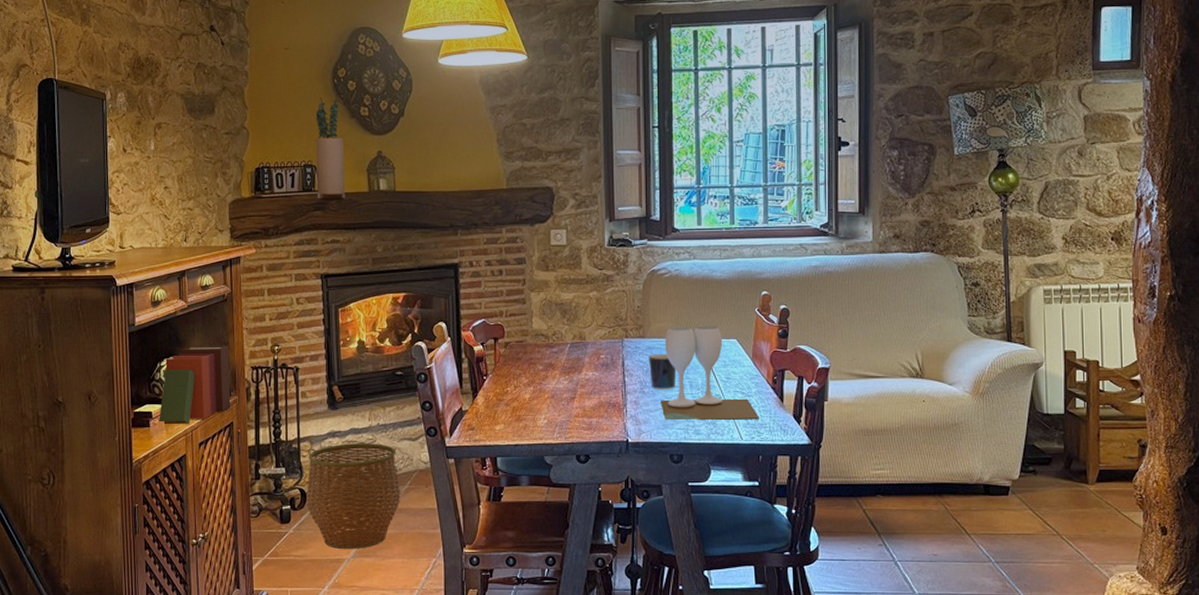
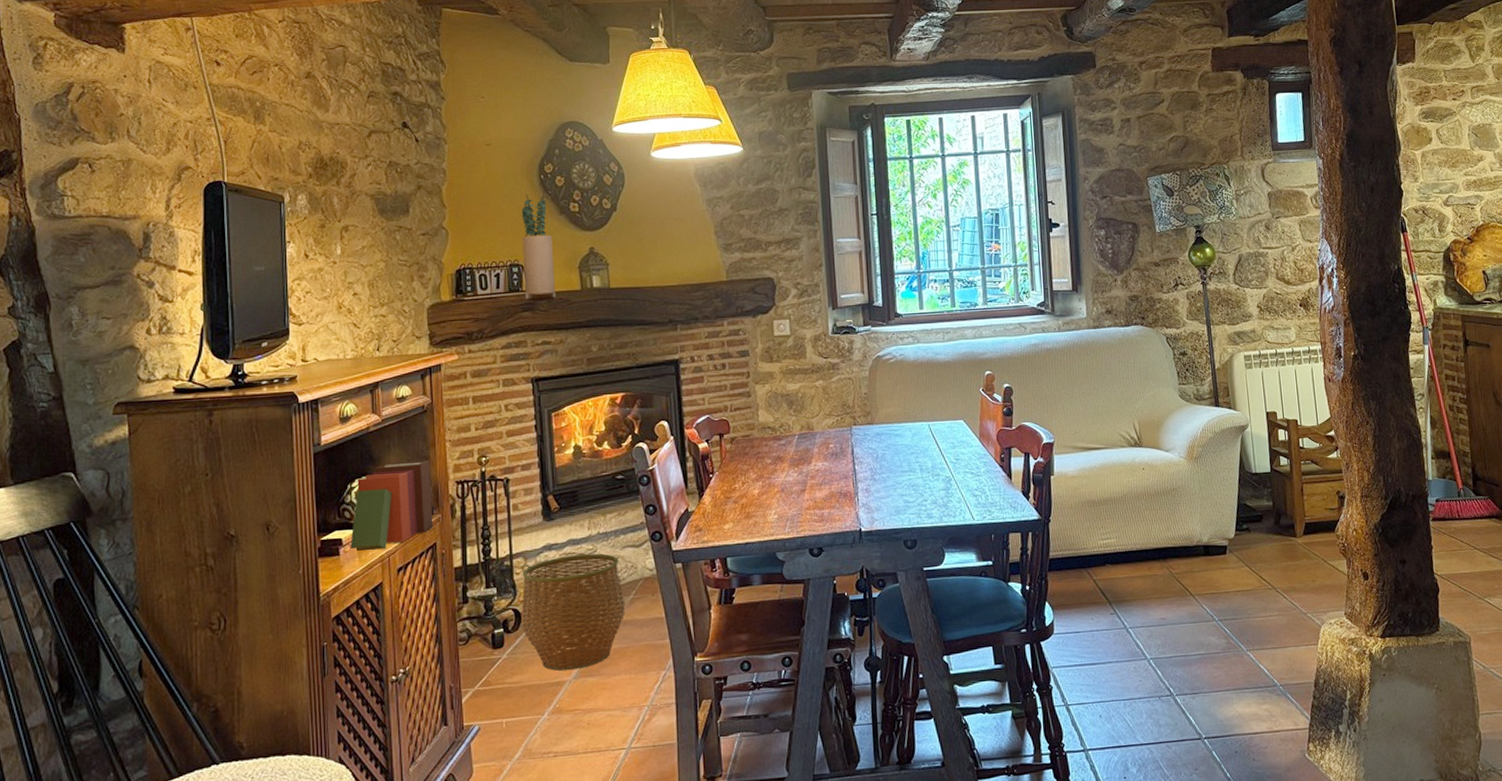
mug: present [648,354,677,392] -> none [877,439,907,478]
wineglass: present [661,326,759,421] -> none [892,408,989,507]

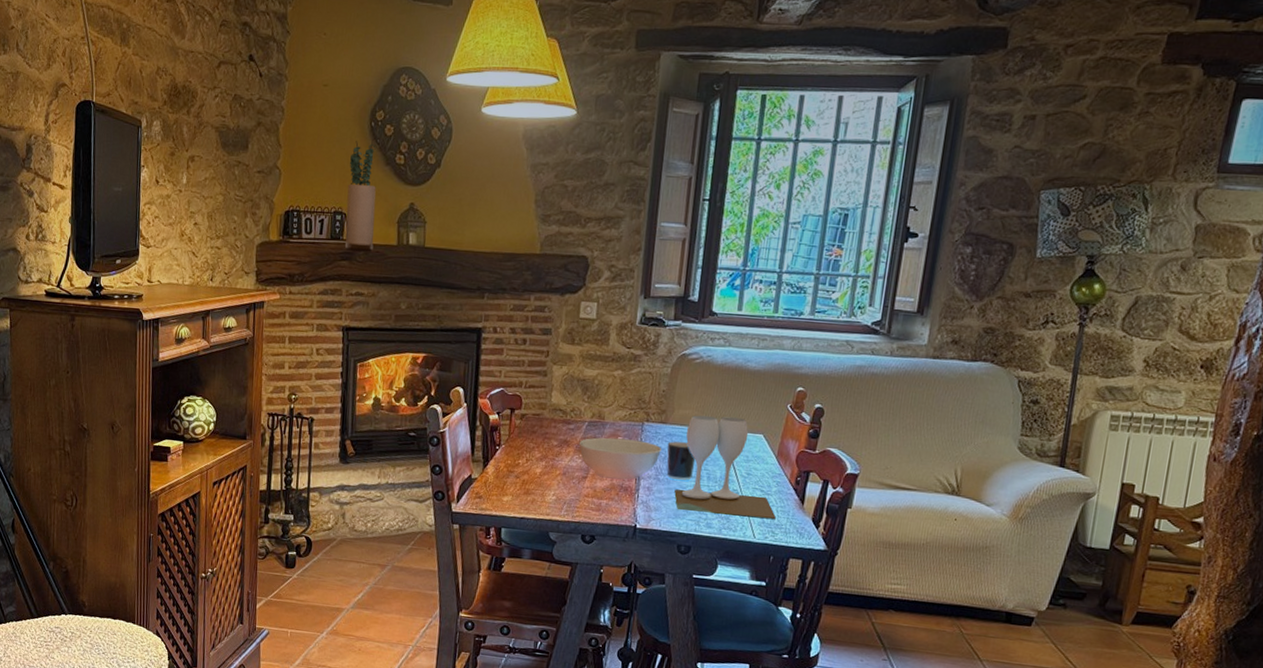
books: present [350,461,434,552] -> none [176,387,248,463]
basket: present [521,553,626,671] -> none [311,498,404,601]
bowl: none [792,444,874,488] -> present [578,437,663,481]
mug: none [877,439,907,478] -> present [666,441,696,481]
wineglass: none [892,408,989,507] -> present [674,415,776,519]

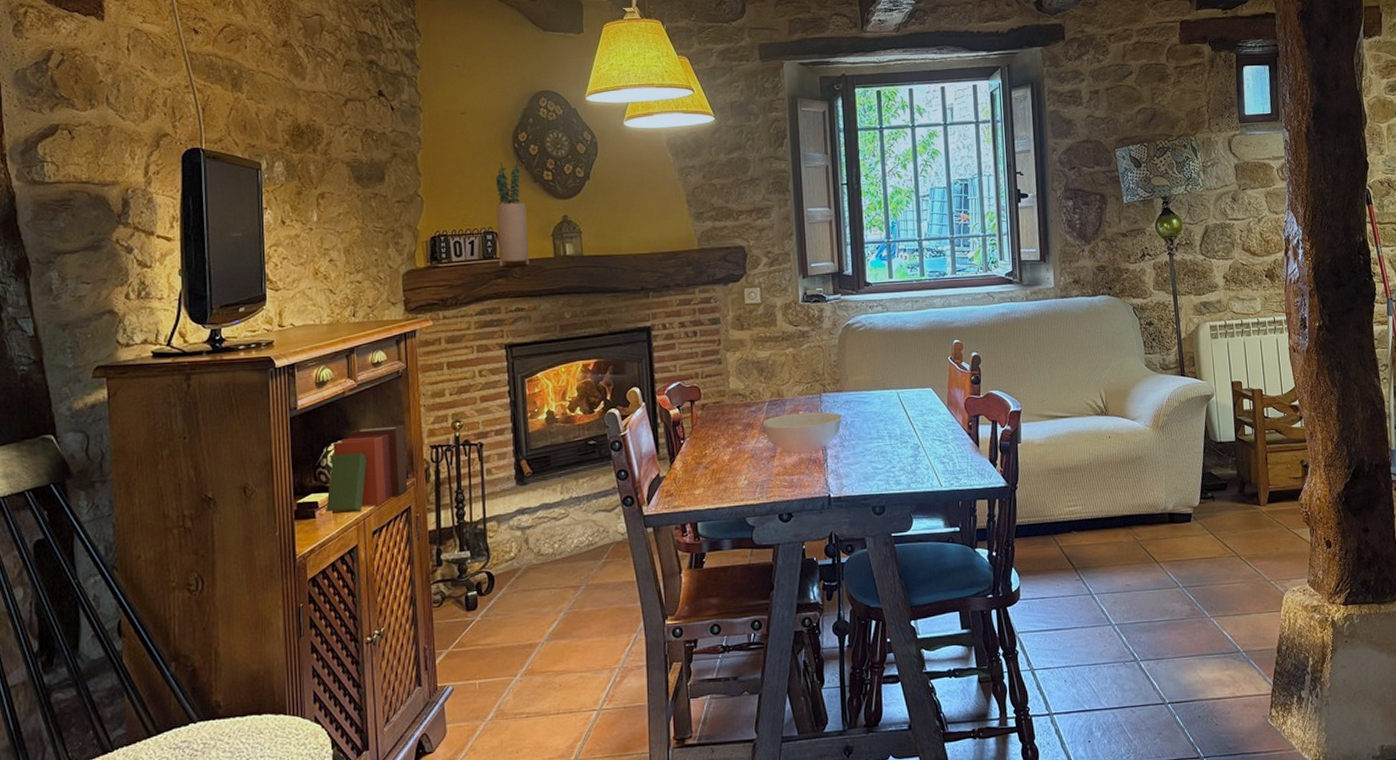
books: none [176,387,248,463] -> present [326,425,408,515]
mug: present [666,441,696,481] -> none [846,407,875,445]
wineglass: present [674,415,776,519] -> none [861,376,957,473]

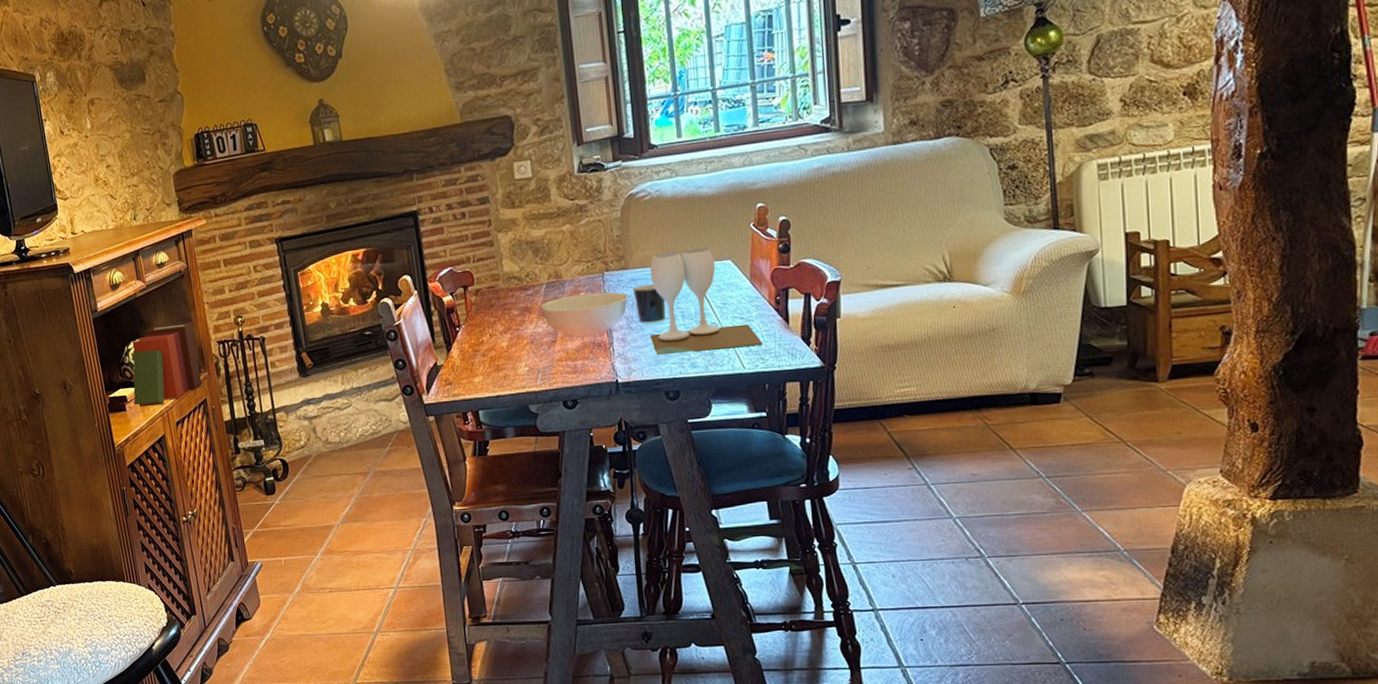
vase: present [495,160,529,268] -> none [249,44,291,161]
mug: none [846,407,875,445] -> present [632,284,666,326]
wineglass: none [861,376,957,473] -> present [650,247,763,356]

